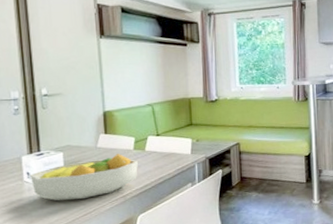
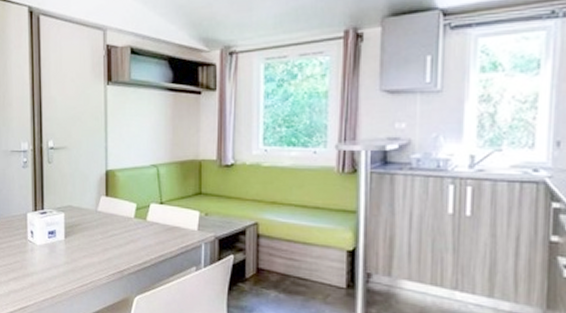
fruit bowl: present [29,154,139,201] -> none [32,221,139,268]

